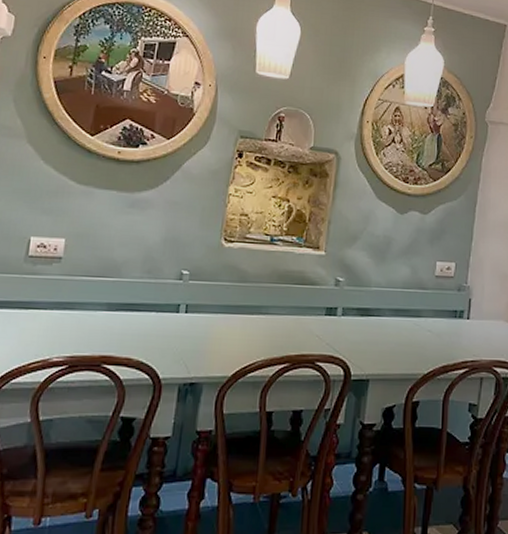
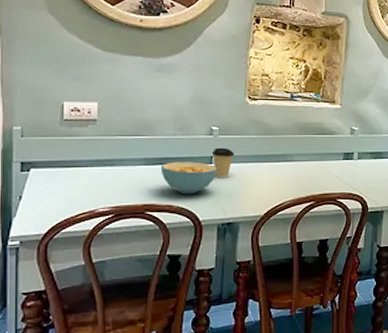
cereal bowl: none [123,308,185,347] -> present [160,162,218,195]
coffee cup: none [179,294,204,331] -> present [211,147,235,179]

